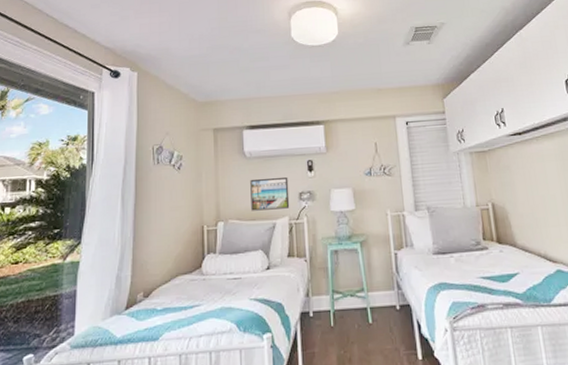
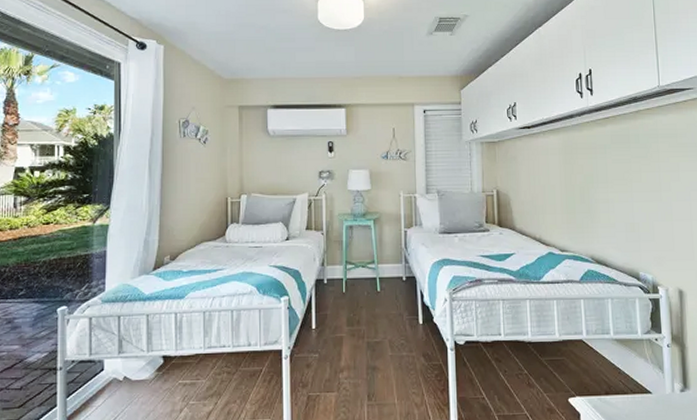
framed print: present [250,177,290,211] -> none [273,156,310,186]

